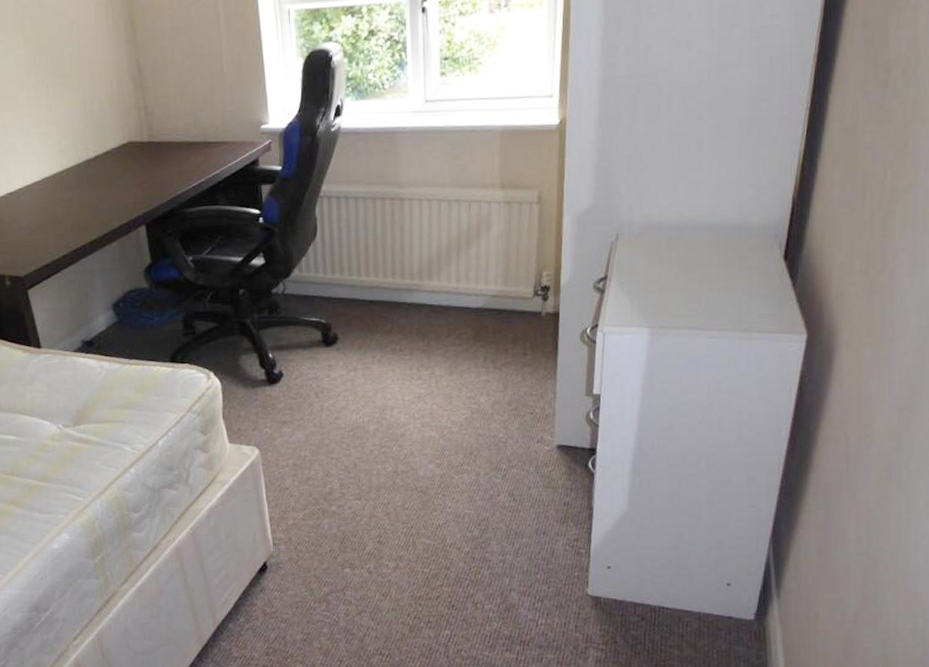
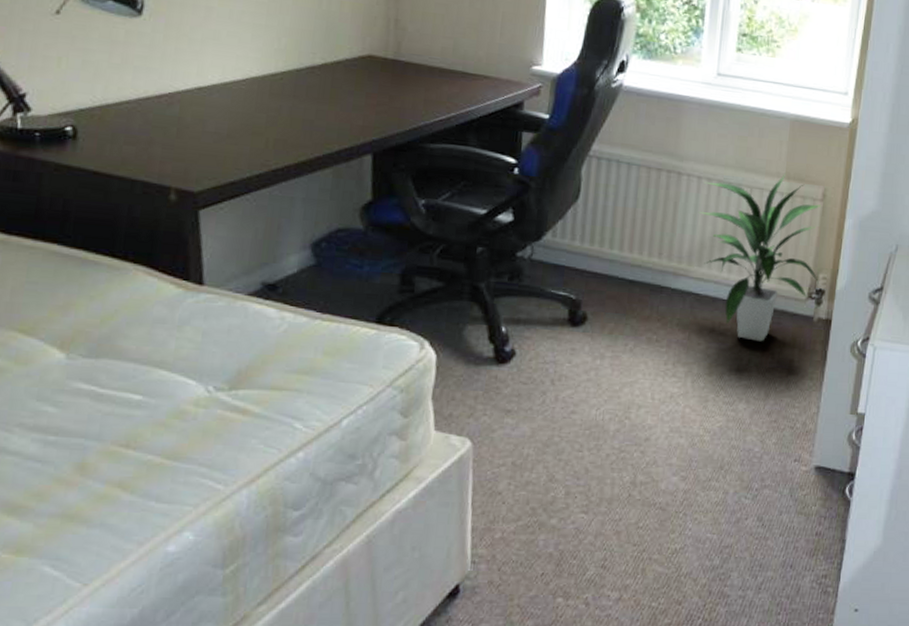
indoor plant: none [425,184,546,341] -> present [701,174,821,342]

